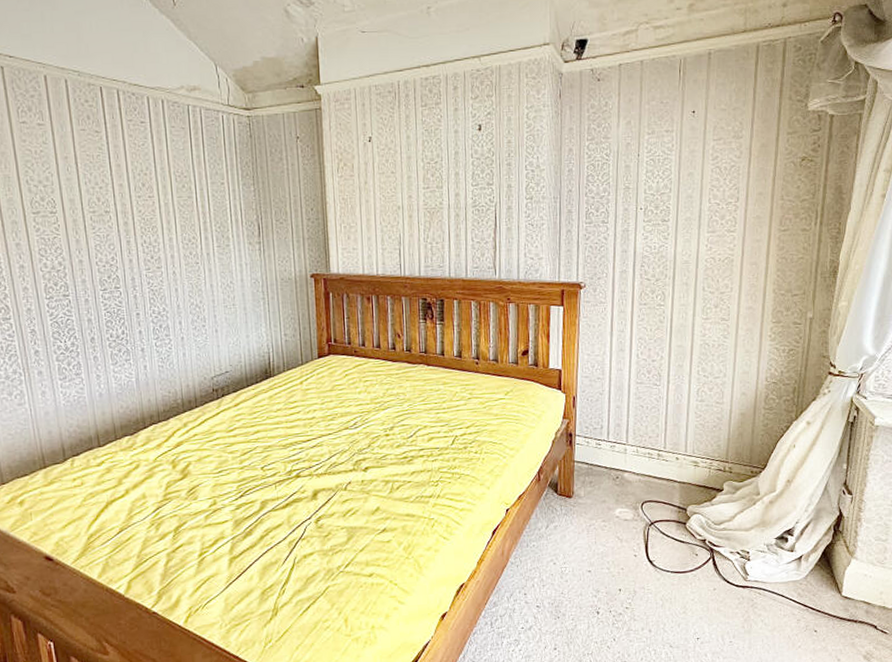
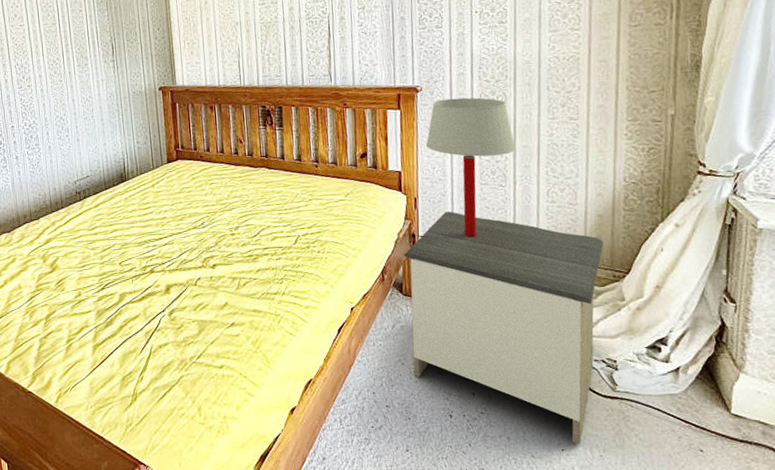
nightstand: none [560,410,744,633] -> present [403,211,604,445]
table lamp: none [586,295,671,437] -> present [425,97,516,238]

